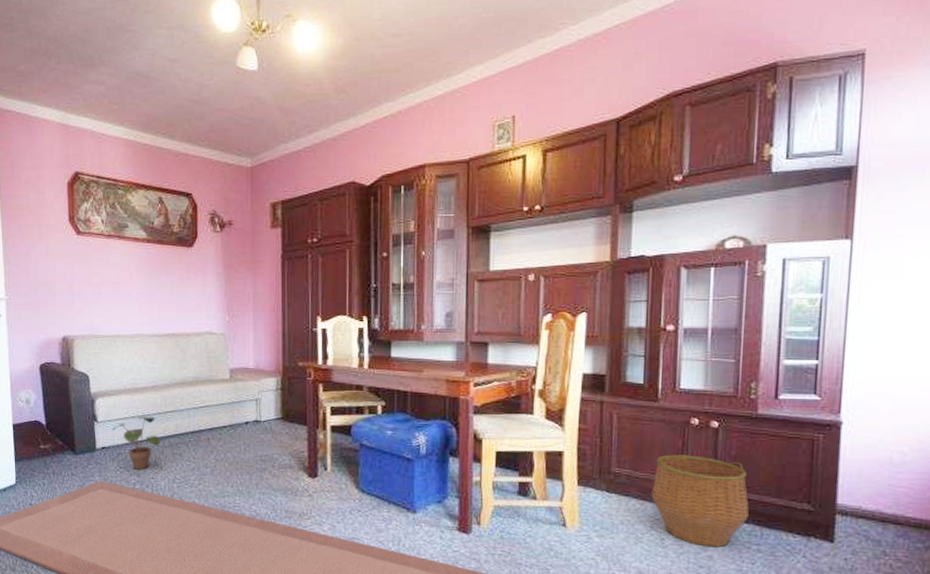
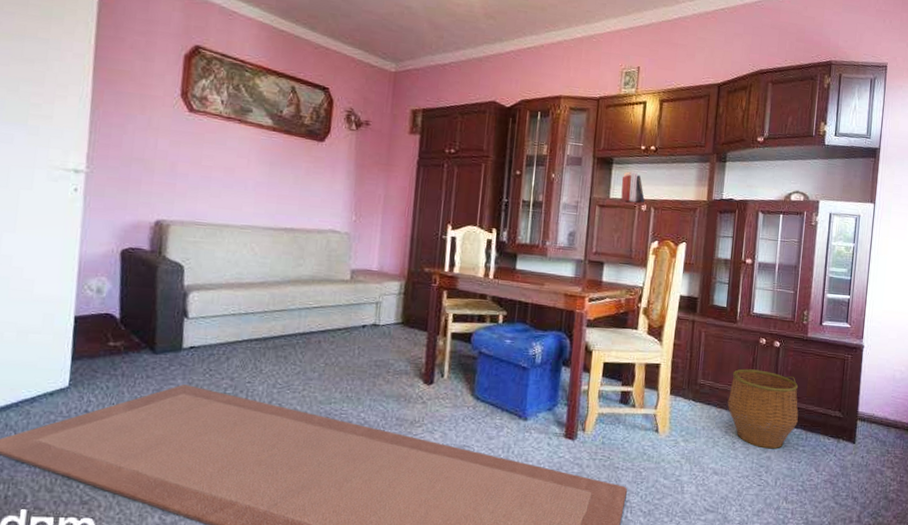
potted plant: present [112,416,160,470] -> none [205,314,263,373]
books: none [502,237,531,274] -> present [620,170,645,204]

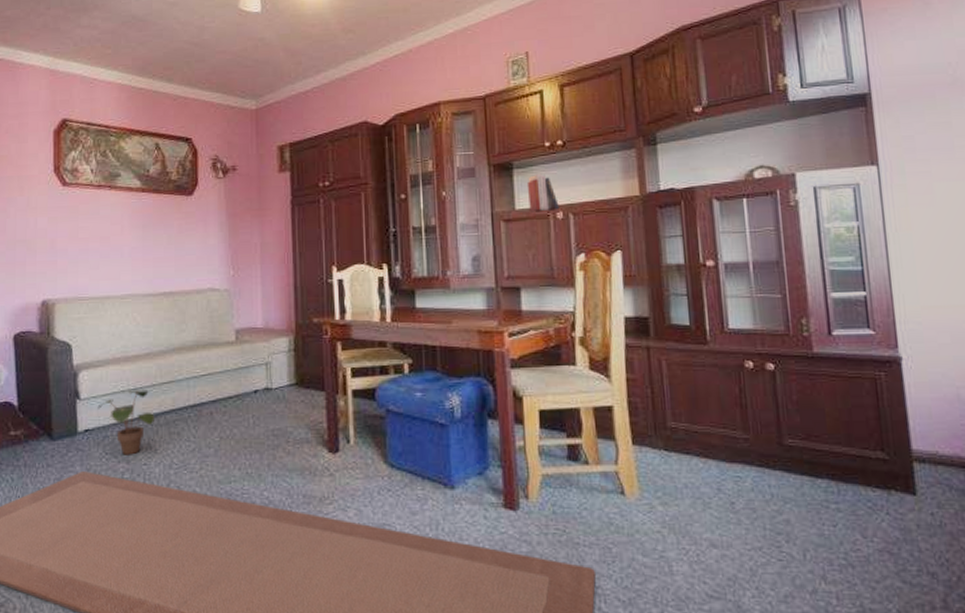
potted plant: none [205,314,263,373] -> present [97,390,154,455]
basket: present [727,368,799,449] -> none [713,403,821,509]

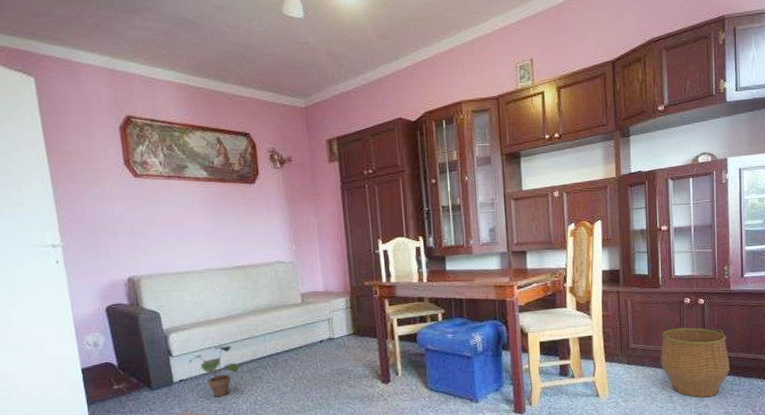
books: present [526,173,559,213] -> none [531,160,556,192]
basket: none [713,403,821,509] -> present [660,327,730,398]

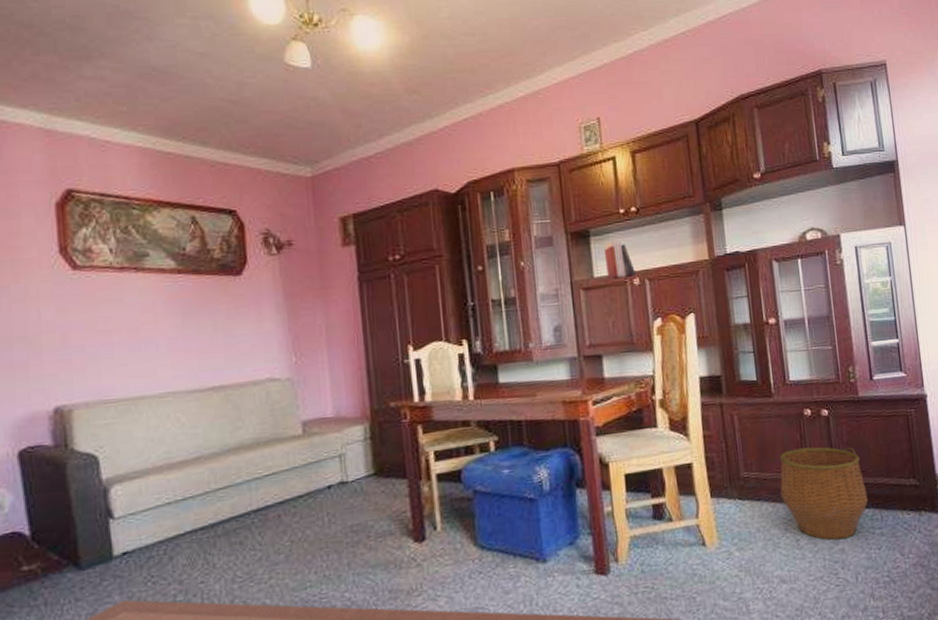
potted plant: present [188,345,239,397] -> none [137,499,211,576]
books: none [531,160,556,192] -> present [603,240,636,280]

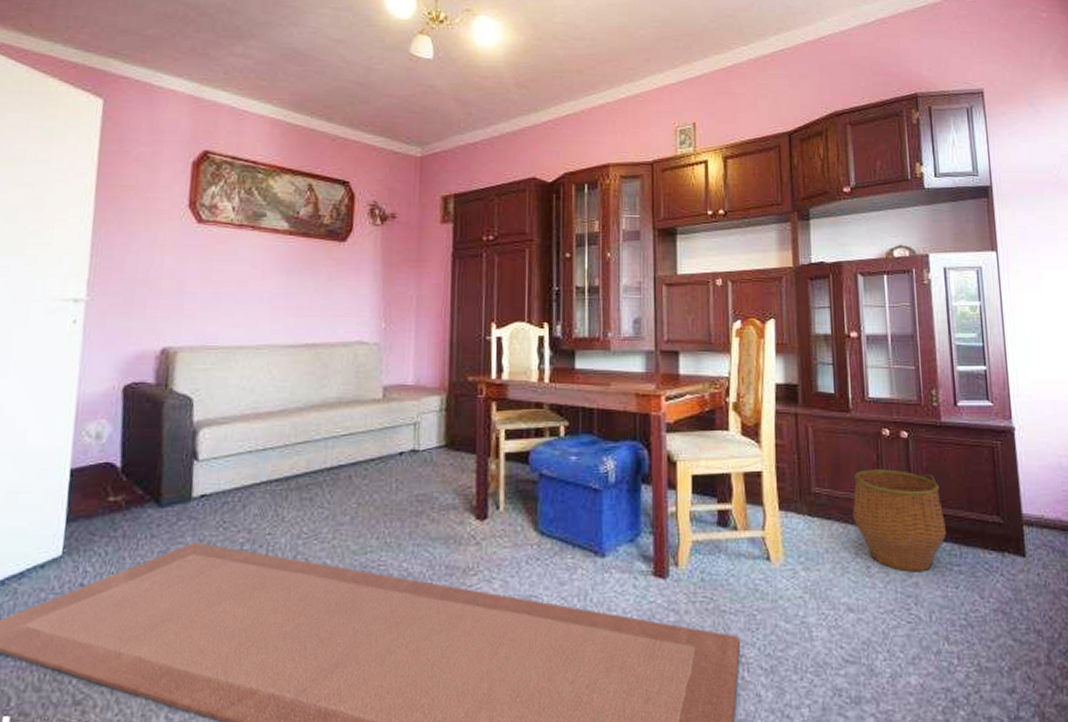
books: present [603,240,636,280] -> none [689,240,719,278]

